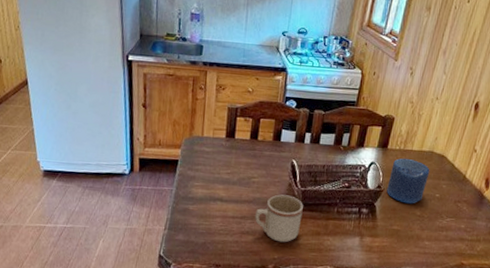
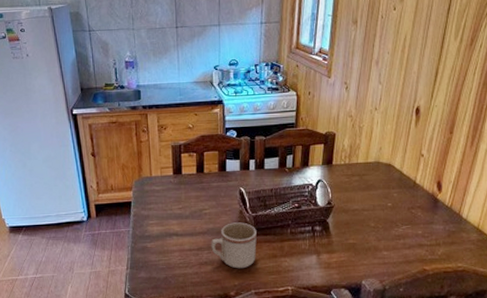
candle: present [387,158,430,204] -> none [337,171,379,217]

